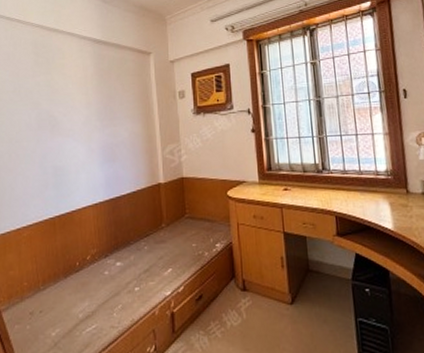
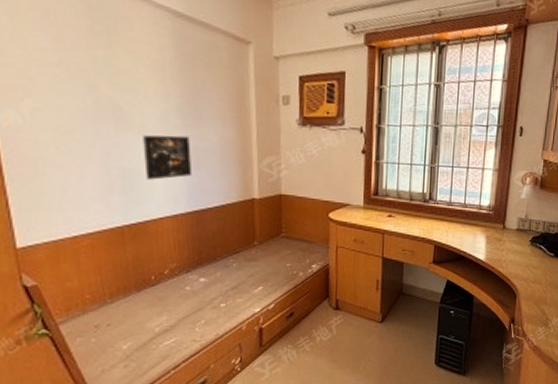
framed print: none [71,134,109,175] -> present [143,135,193,180]

